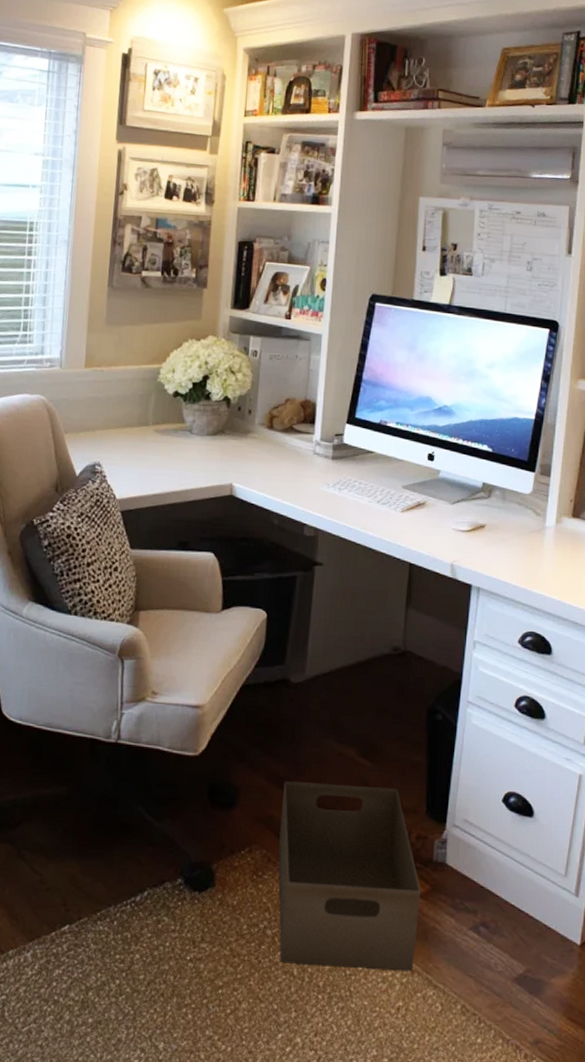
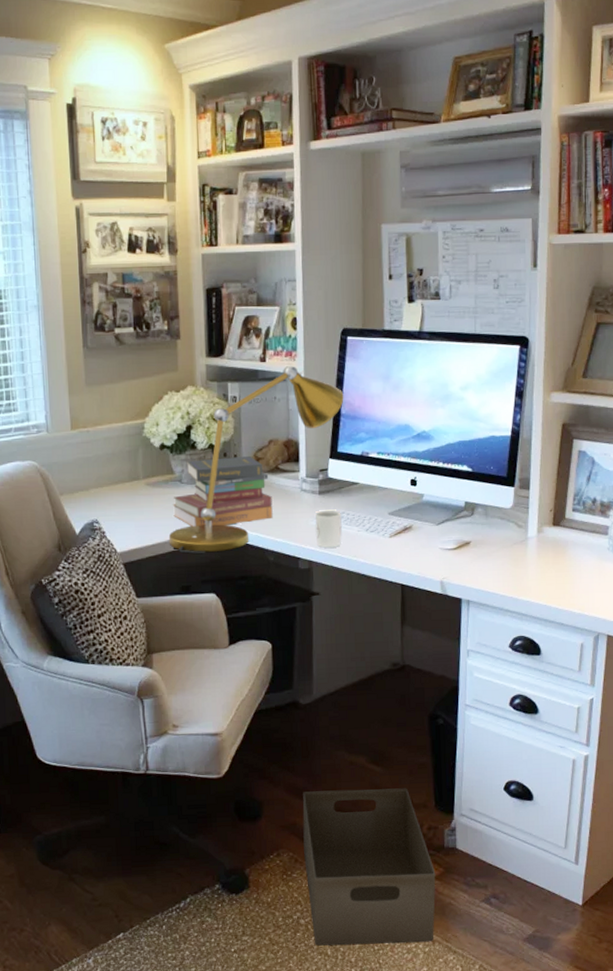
desk lamp: none [171,326,367,510] -> present [168,366,344,555]
books: none [179,411,283,482] -> present [173,455,273,527]
mug: none [324,476,353,517] -> present [315,510,342,548]

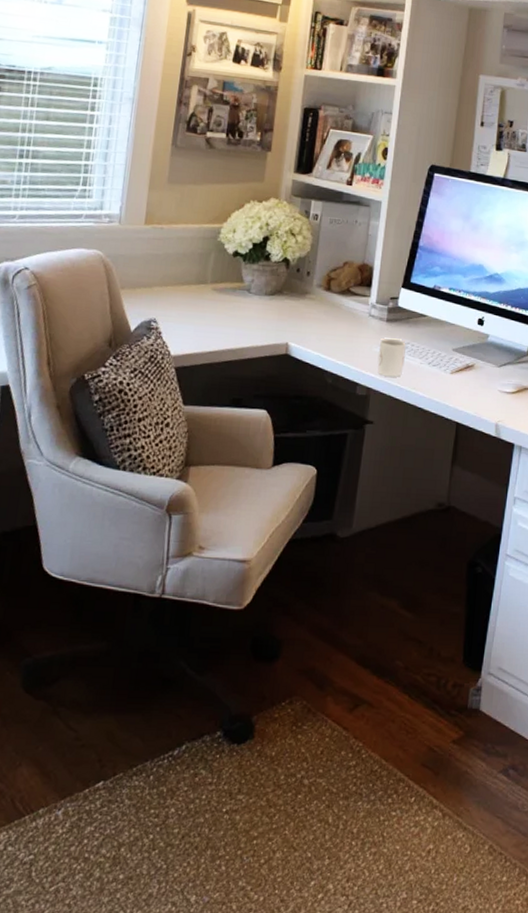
desk lamp: present [168,366,344,555] -> none [226,192,424,368]
books: present [173,455,273,527] -> none [236,271,339,342]
storage basket: present [302,788,436,946] -> none [315,633,455,814]

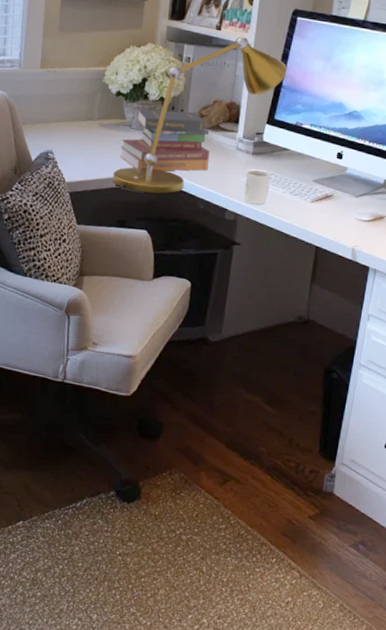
desk lamp: none [226,192,424,368] -> present [112,36,287,195]
books: none [236,271,339,342] -> present [120,109,210,172]

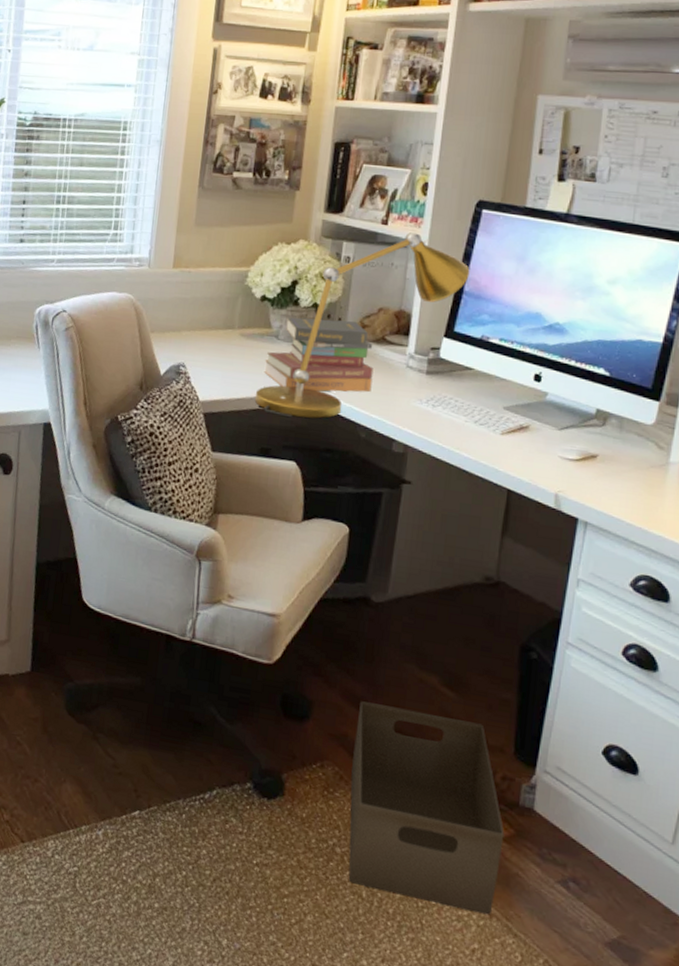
storage basket: none [192,420,311,575] -> present [348,701,505,914]
mug: present [244,170,270,205] -> none [416,392,449,435]

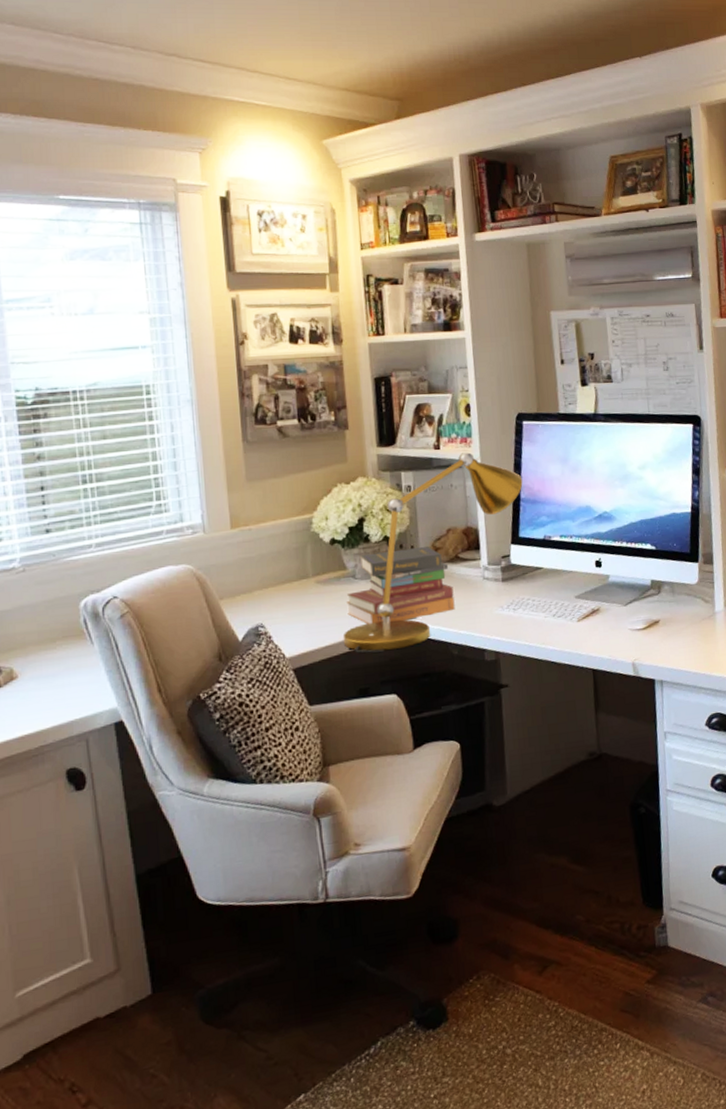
storage basket: present [348,701,505,914] -> none [502,886,652,1077]

